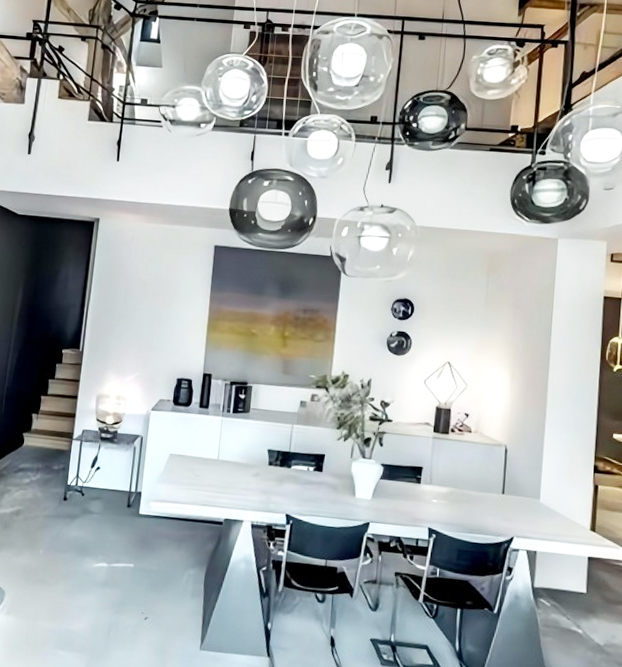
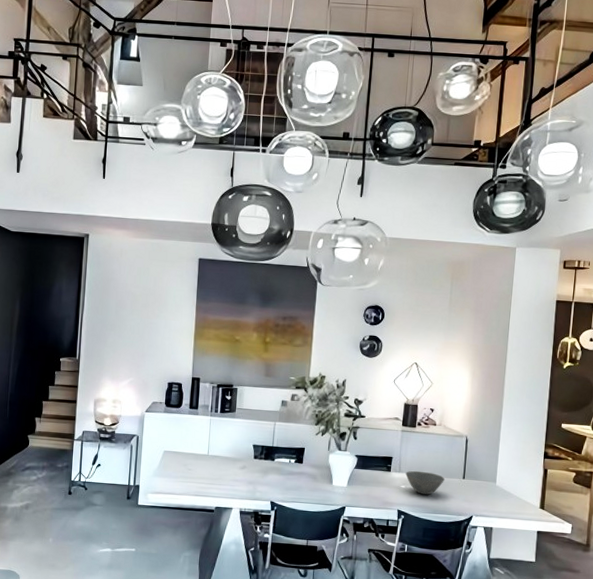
bowl: none [437,483,482,512] -> present [405,470,445,495]

